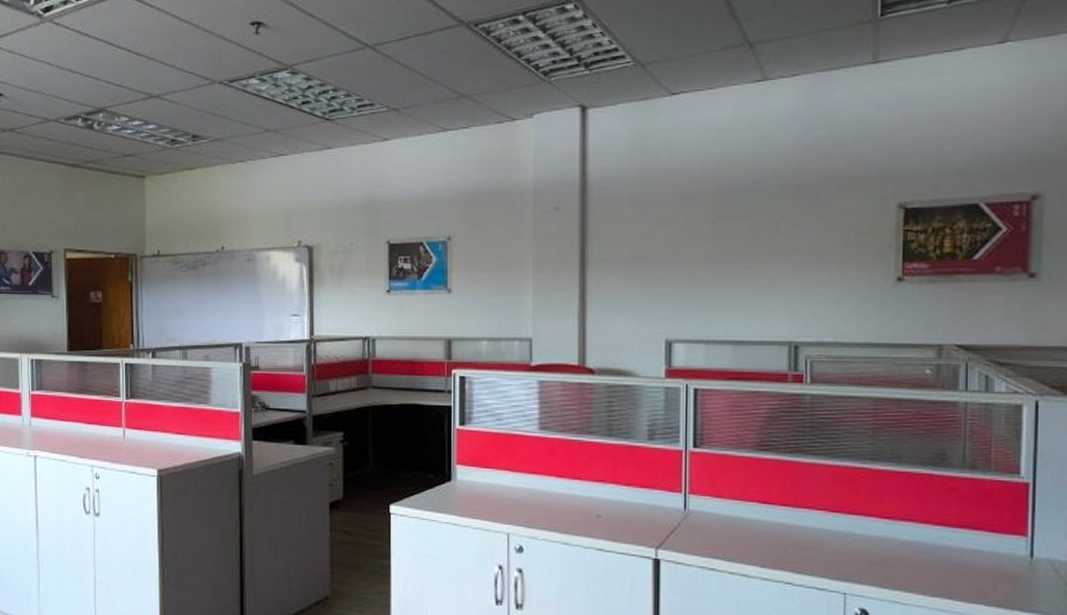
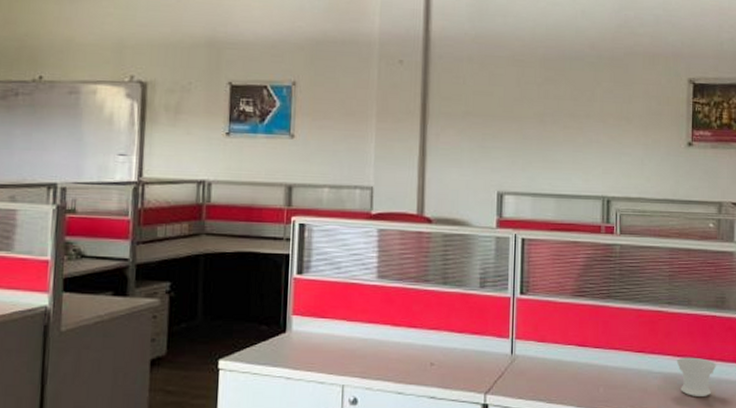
cup: none [882,519,935,564] -> present [676,357,717,396]

